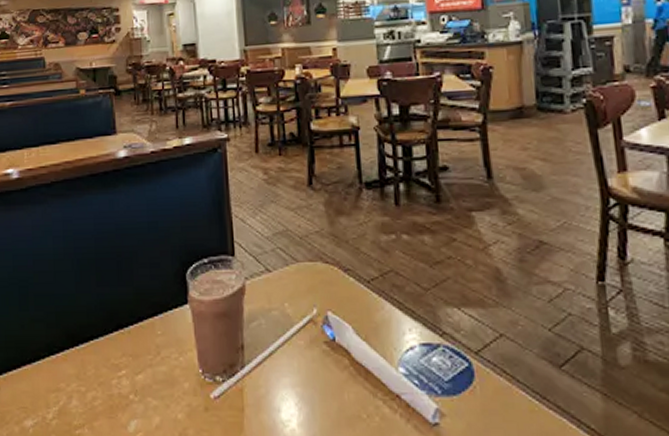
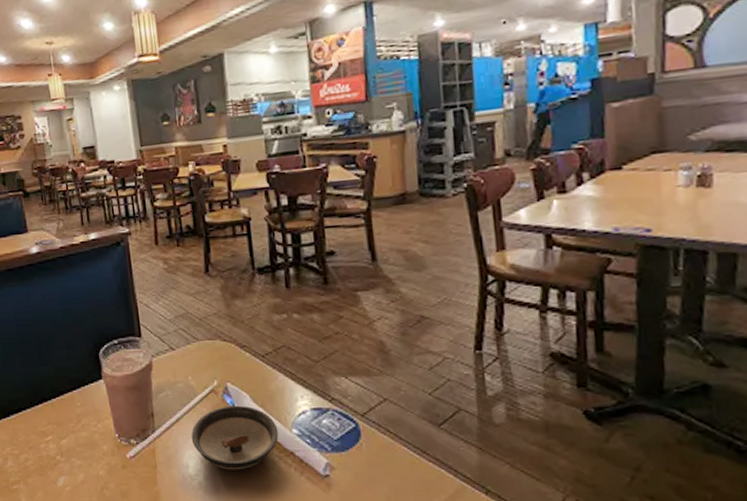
saucer: none [285,338,384,416] -> present [191,405,279,470]

